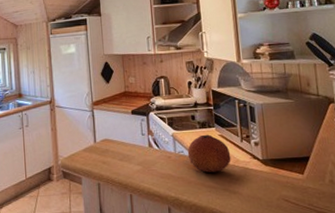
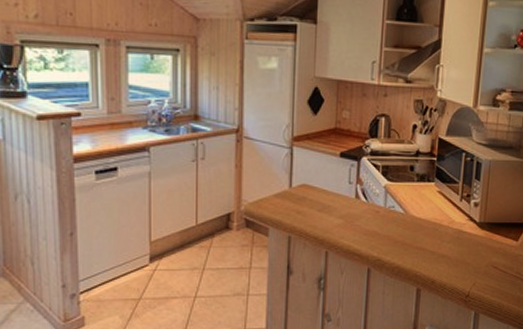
fruit: present [187,134,231,173] -> none [398,189,447,232]

